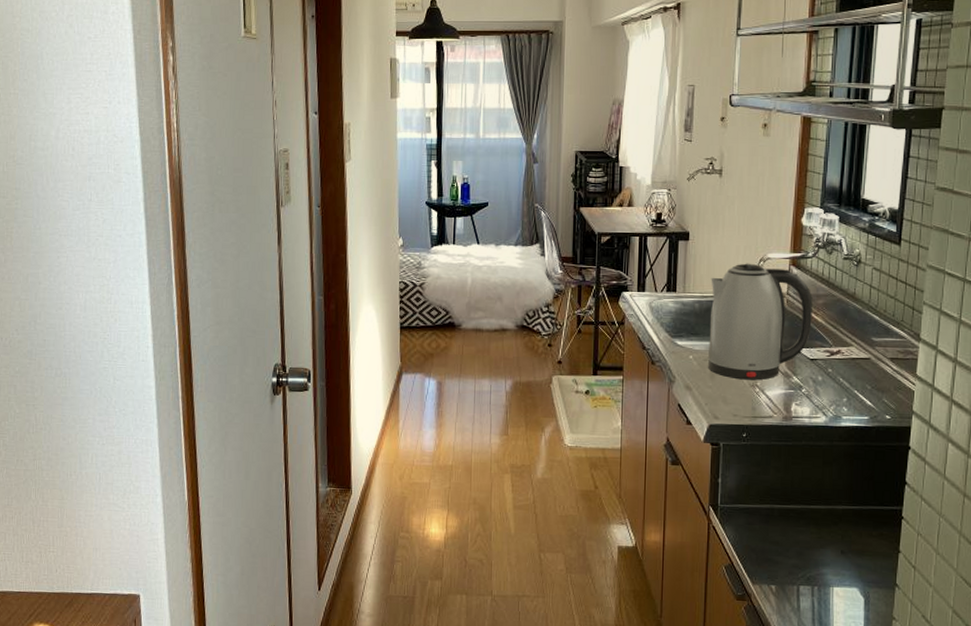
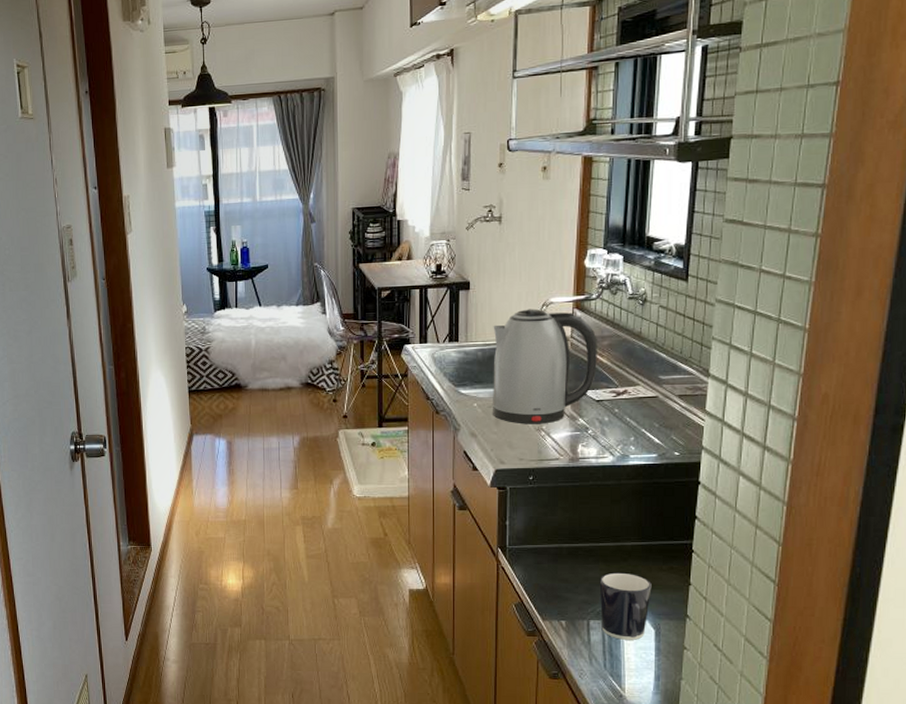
mug: none [810,536,862,608] -> present [599,572,652,640]

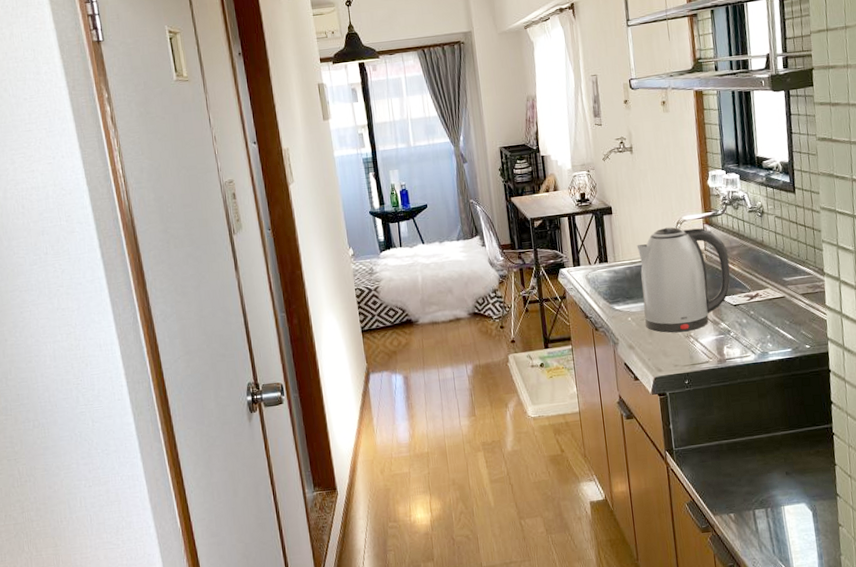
mug: present [599,572,652,640] -> none [758,460,804,525]

